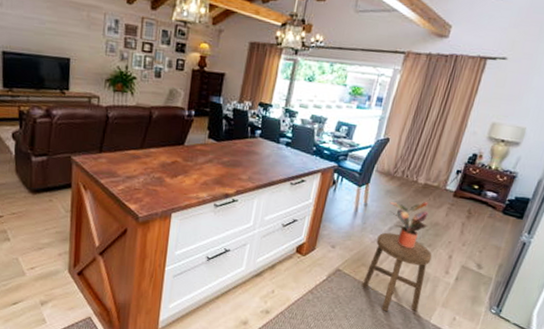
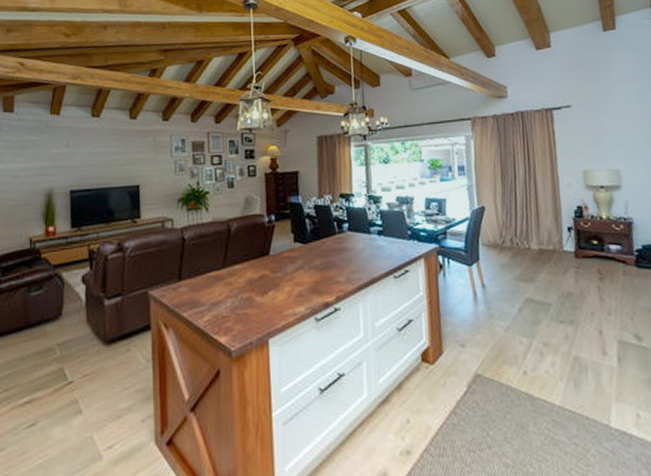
stool: present [362,232,432,312] -> none [509,314,590,423]
potted plant: present [389,202,430,248] -> none [508,270,561,330]

